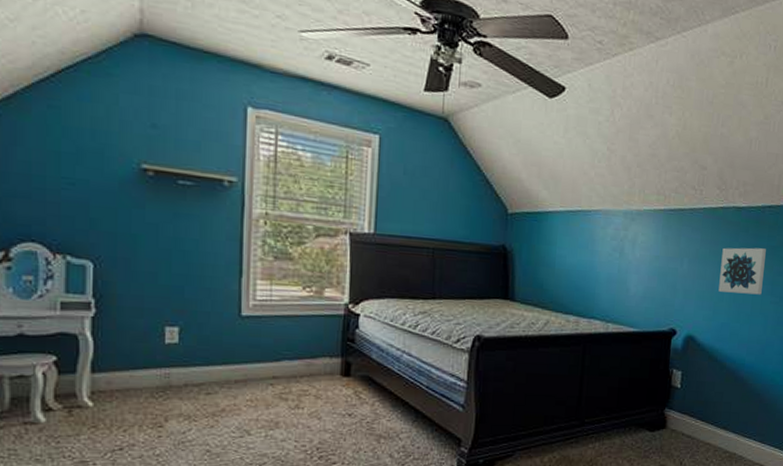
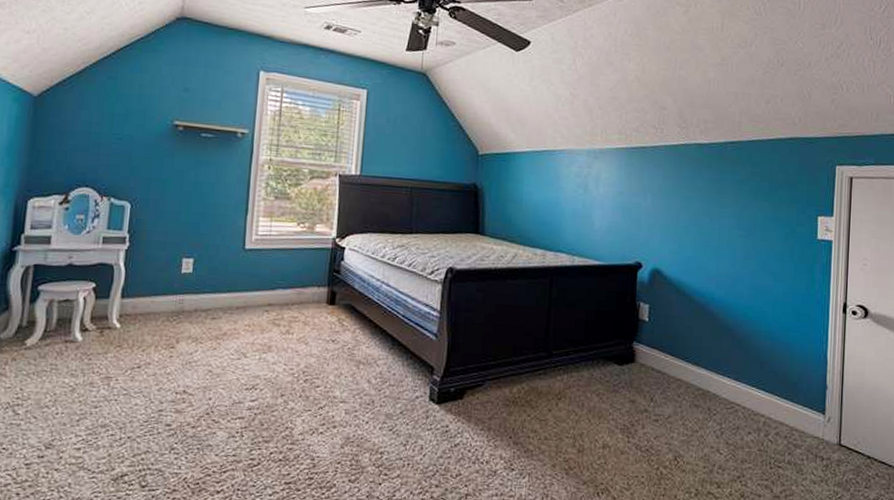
wall art: present [718,247,766,295] -> none [683,182,731,229]

